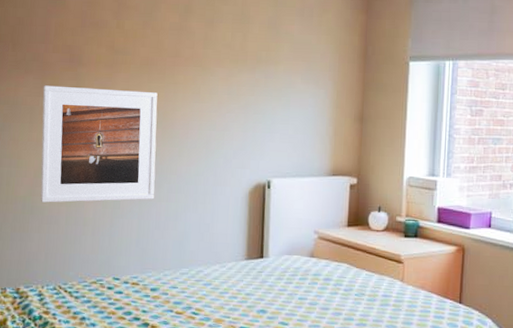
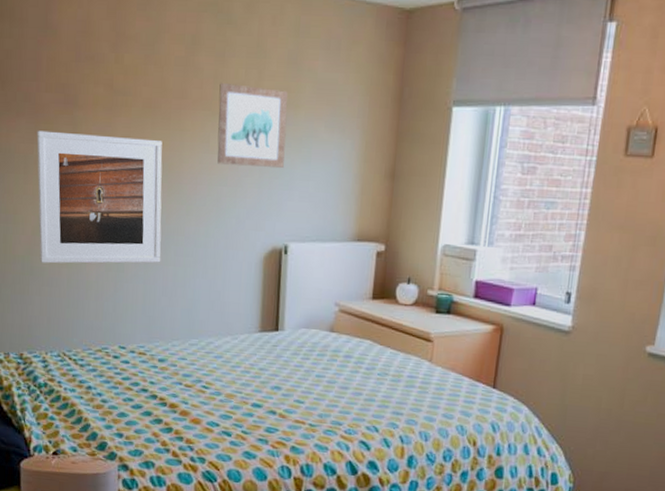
wall art: none [207,43,269,115] -> present [217,82,288,169]

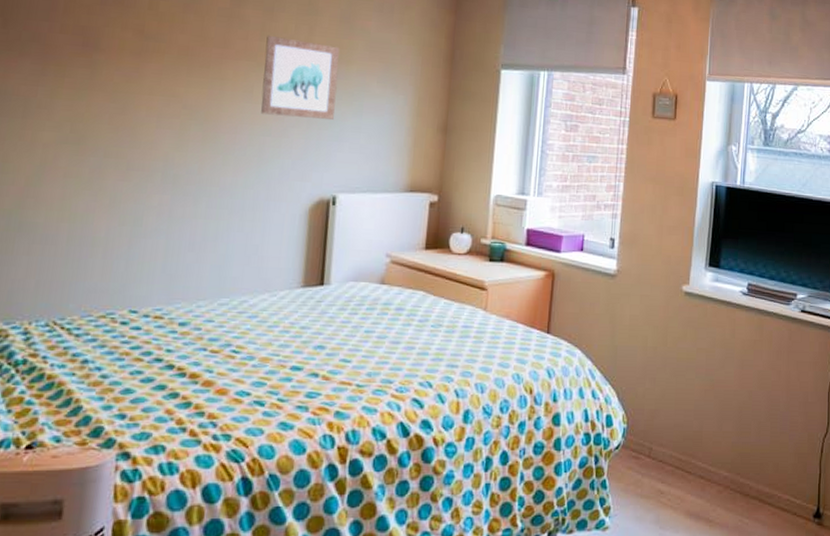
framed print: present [36,130,163,264] -> none [32,72,199,218]

